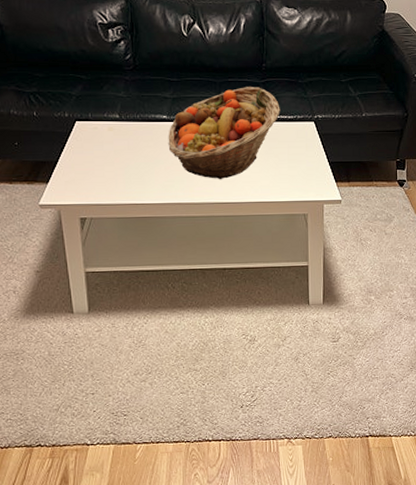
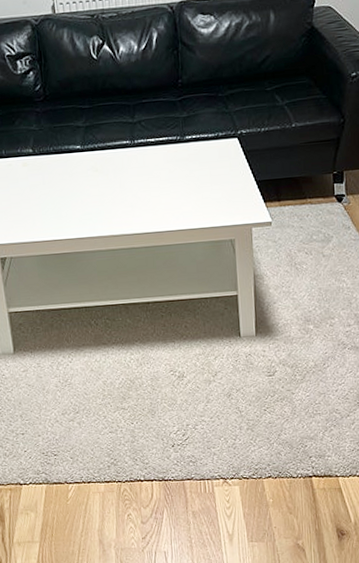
fruit basket: present [168,87,280,180] -> none [82,105,200,209]

